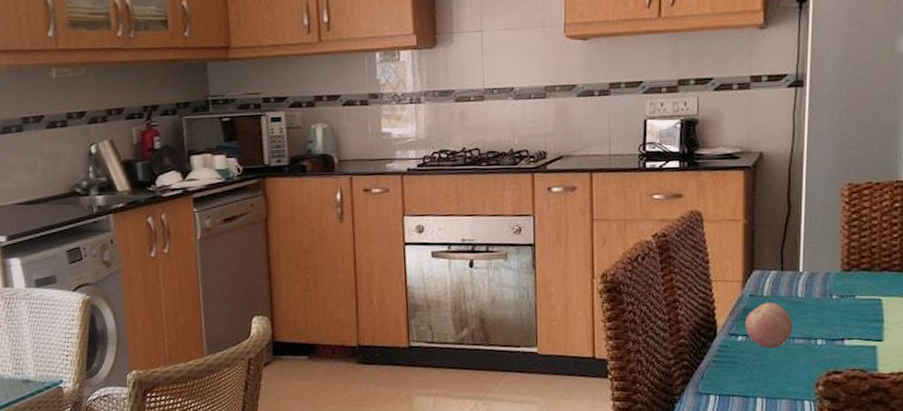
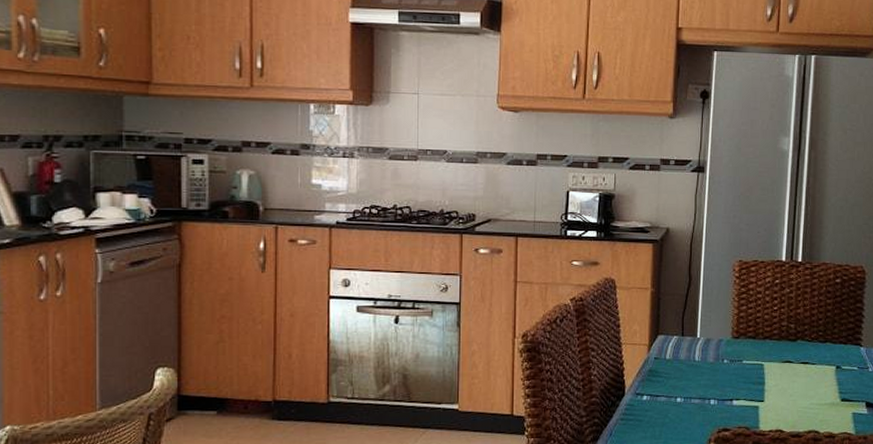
apple: present [744,303,793,348] -> none [649,365,691,407]

